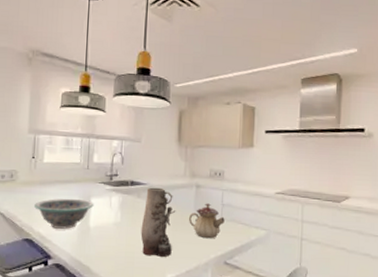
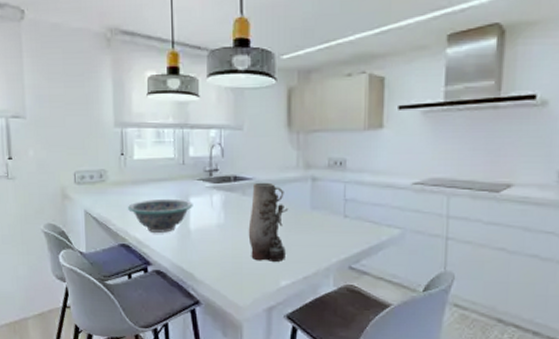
teapot: present [189,203,225,238] -> none [305,199,348,239]

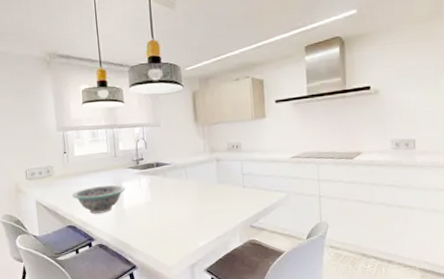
vase: present [248,182,289,262] -> none [170,165,201,228]

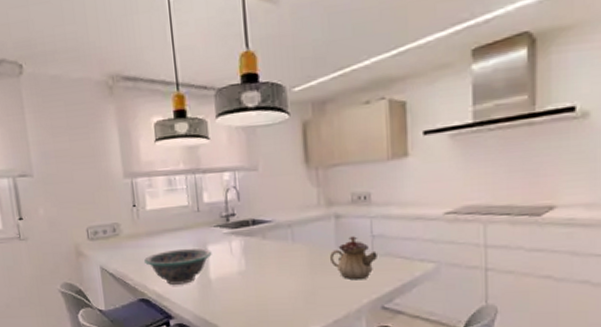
teapot: none [213,174,246,206] -> present [330,236,377,279]

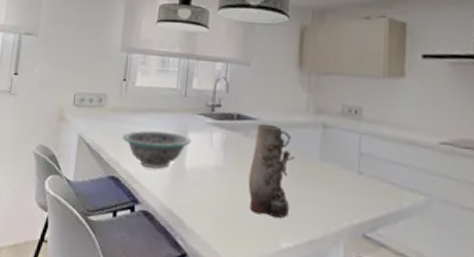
vase: none [271,223,313,307] -> present [248,123,295,218]
teapot: present [330,236,377,279] -> none [313,150,363,199]

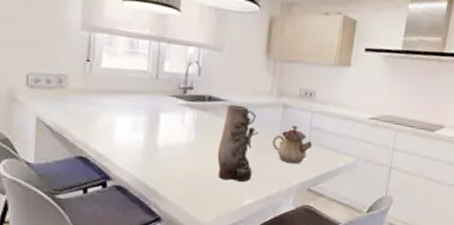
decorative bowl: present [123,130,191,169] -> none [90,111,164,147]
teapot: none [313,150,363,199] -> present [272,125,312,163]

